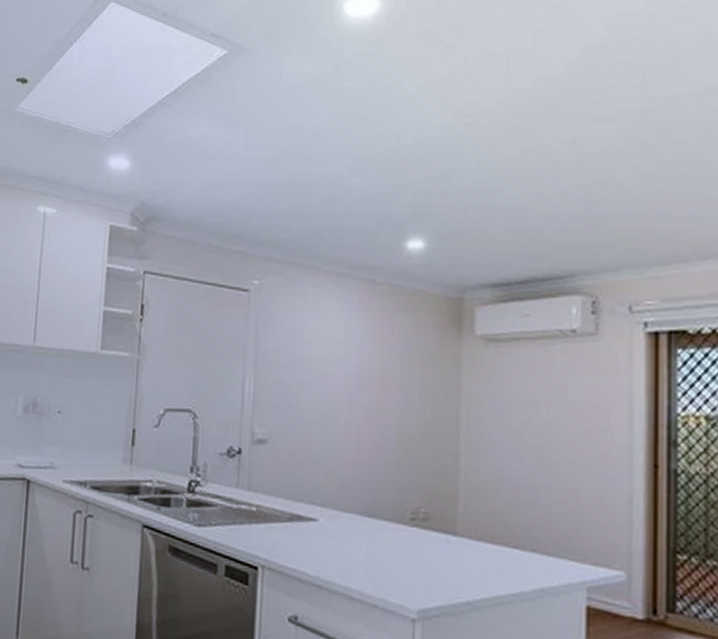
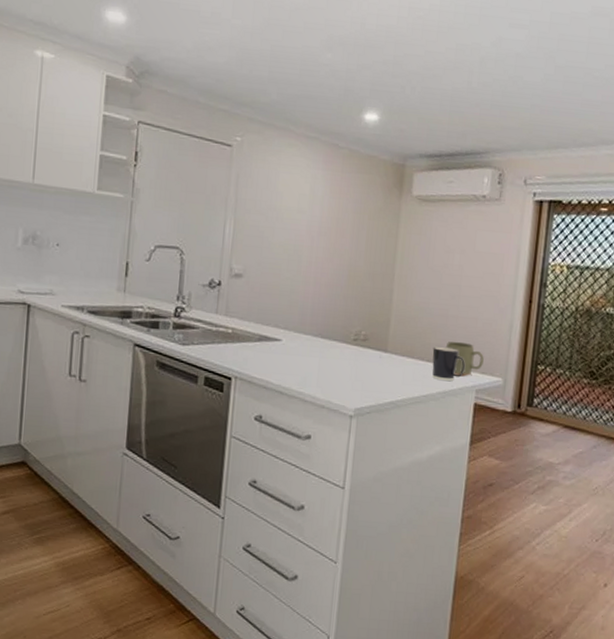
mug: none [519,527,569,576] -> present [432,346,466,382]
mug: none [537,520,595,568] -> present [445,341,484,376]

